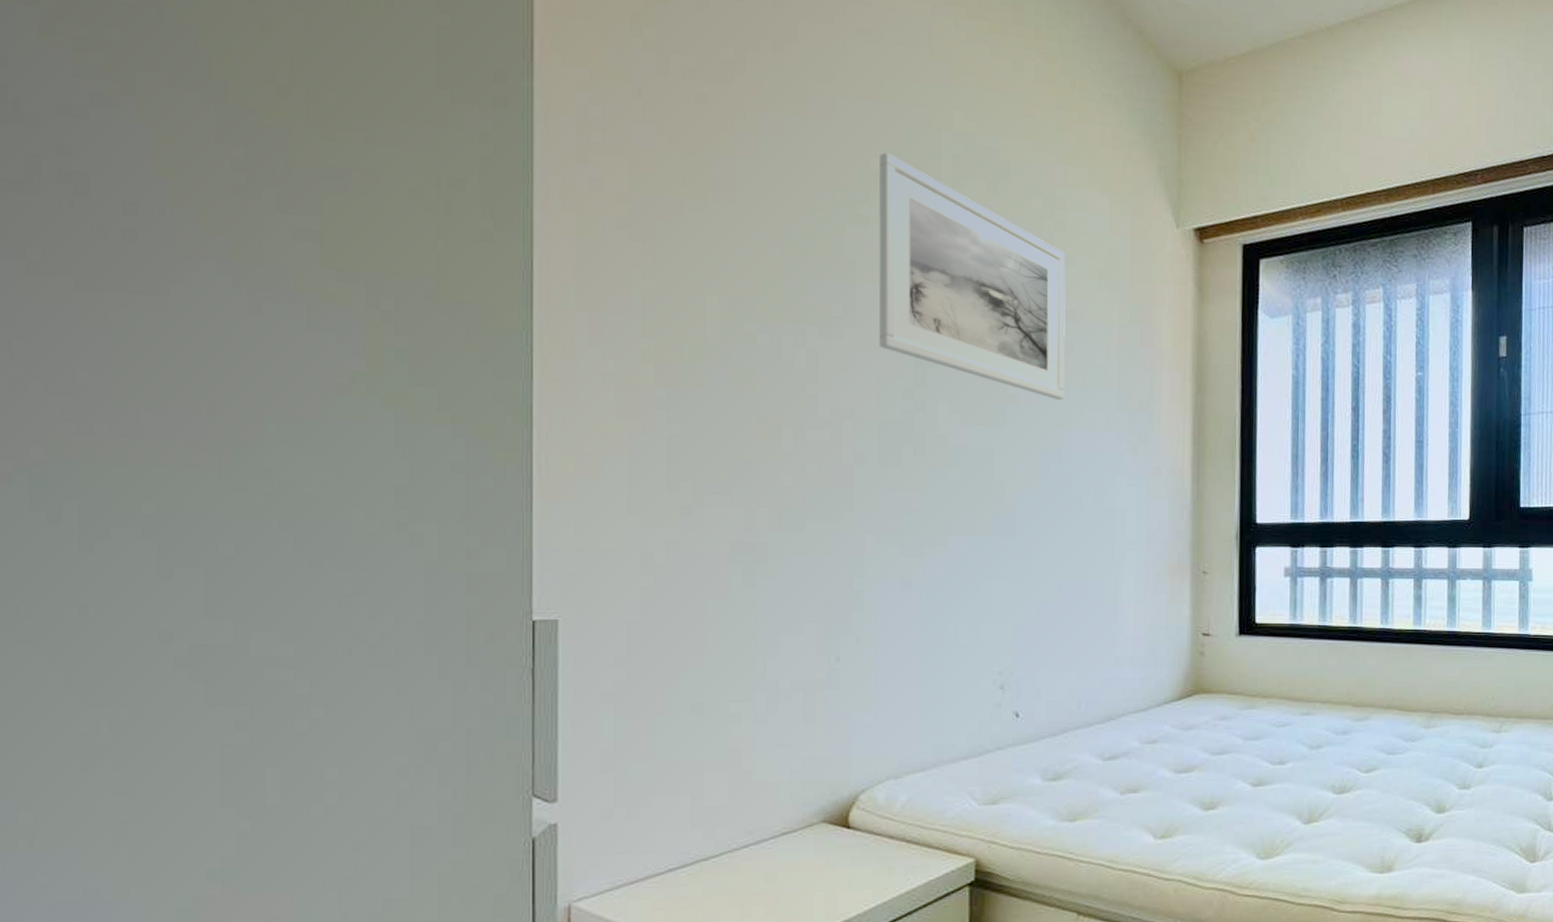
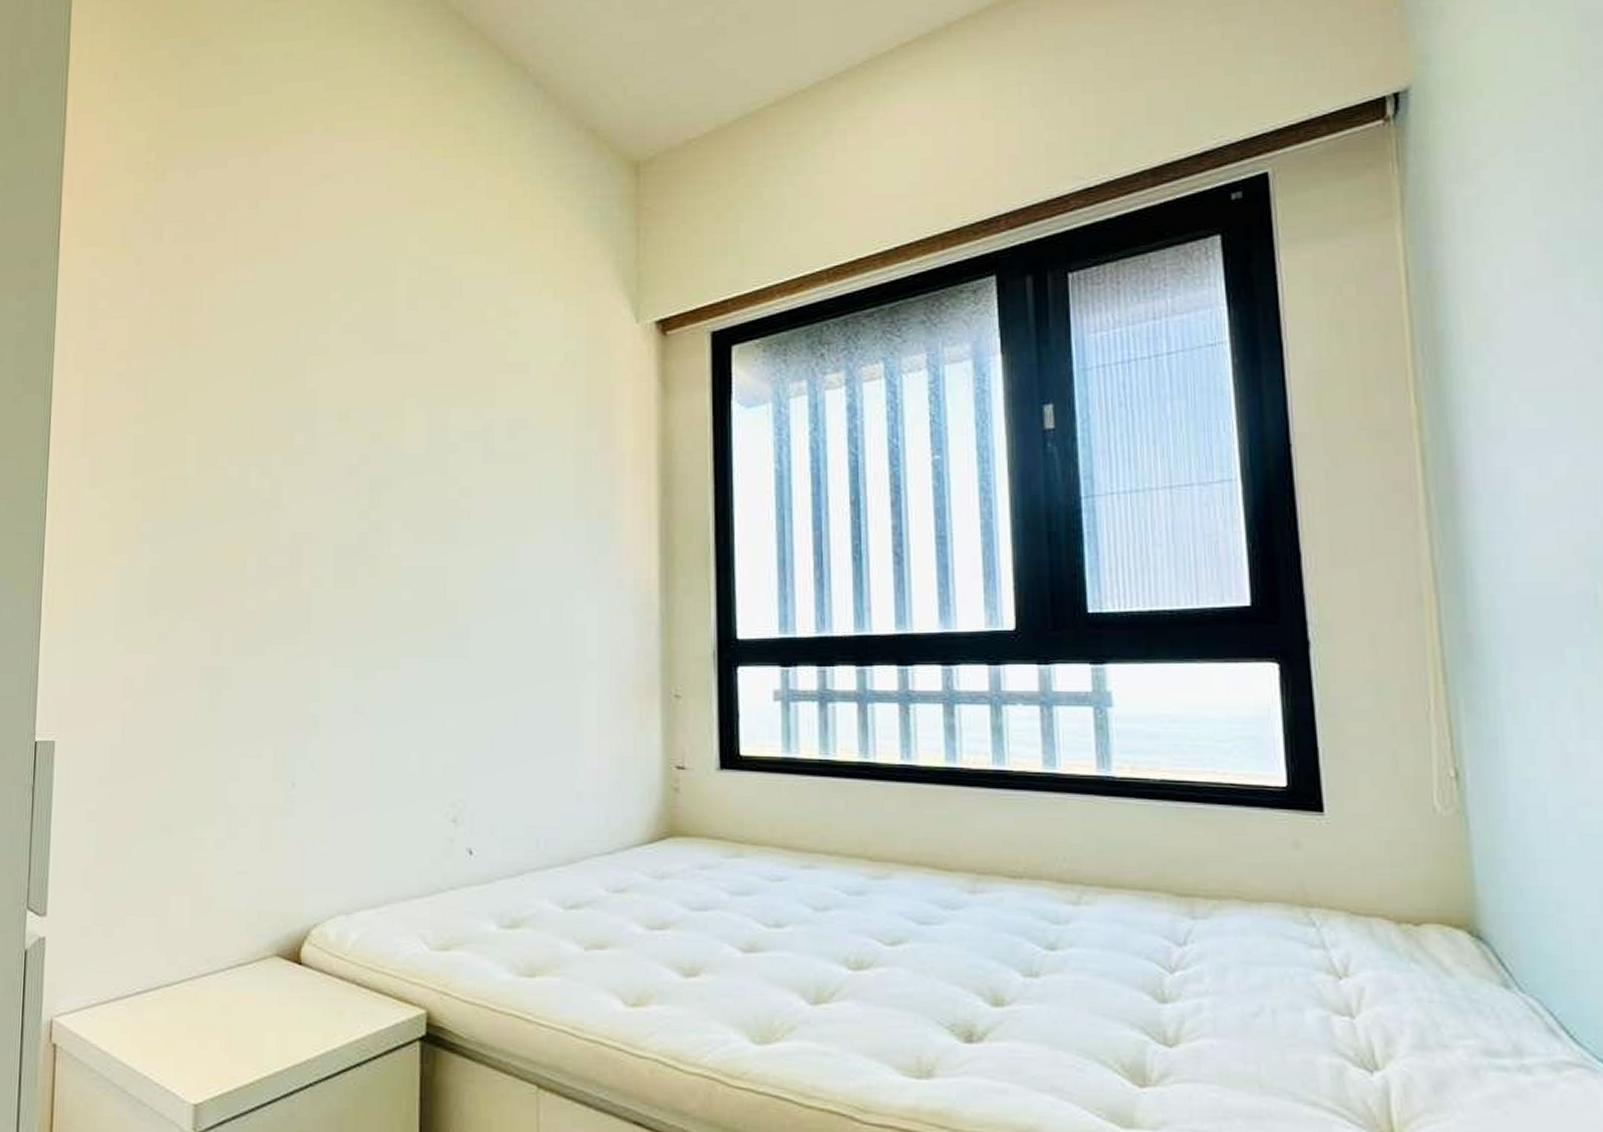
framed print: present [878,152,1066,400] -> none [337,284,519,512]

